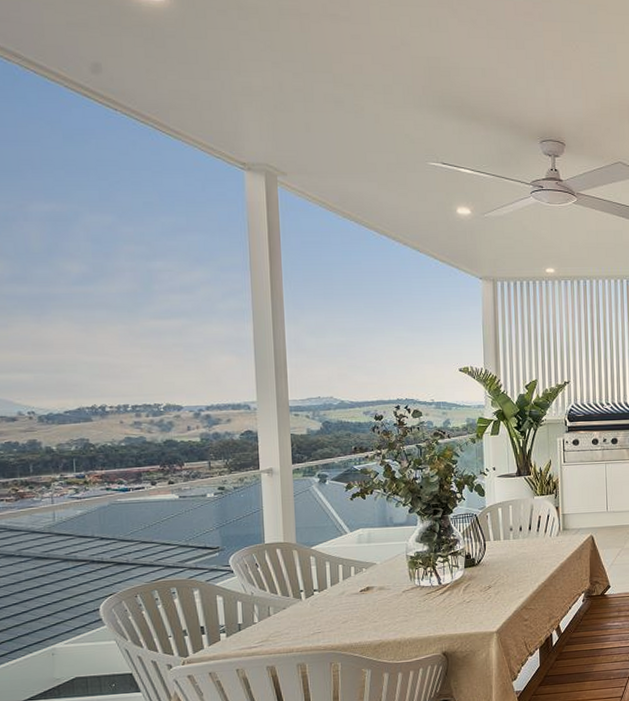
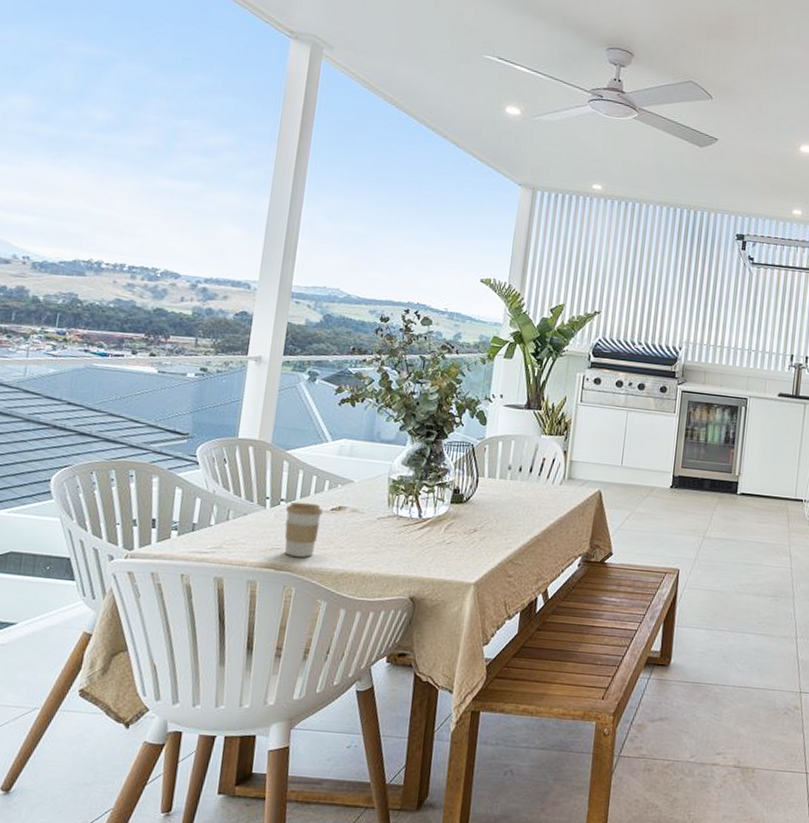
coffee cup: none [320,588,353,637] -> present [284,502,323,557]

